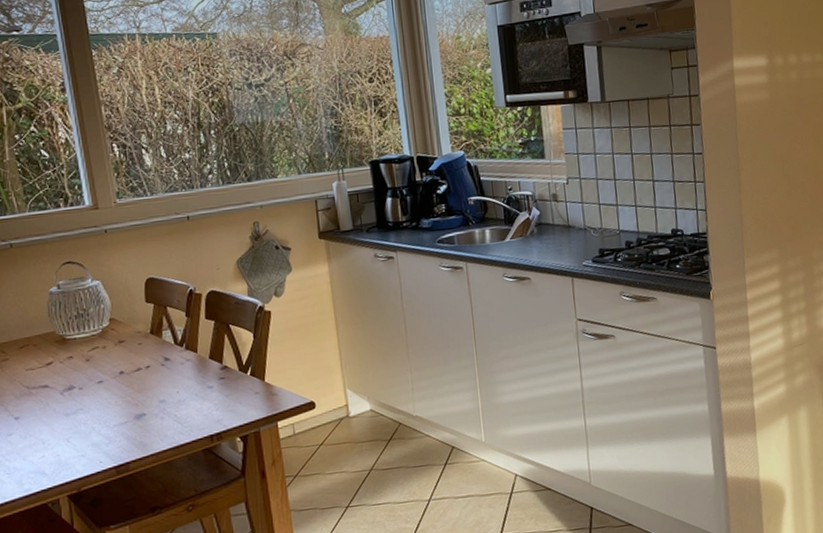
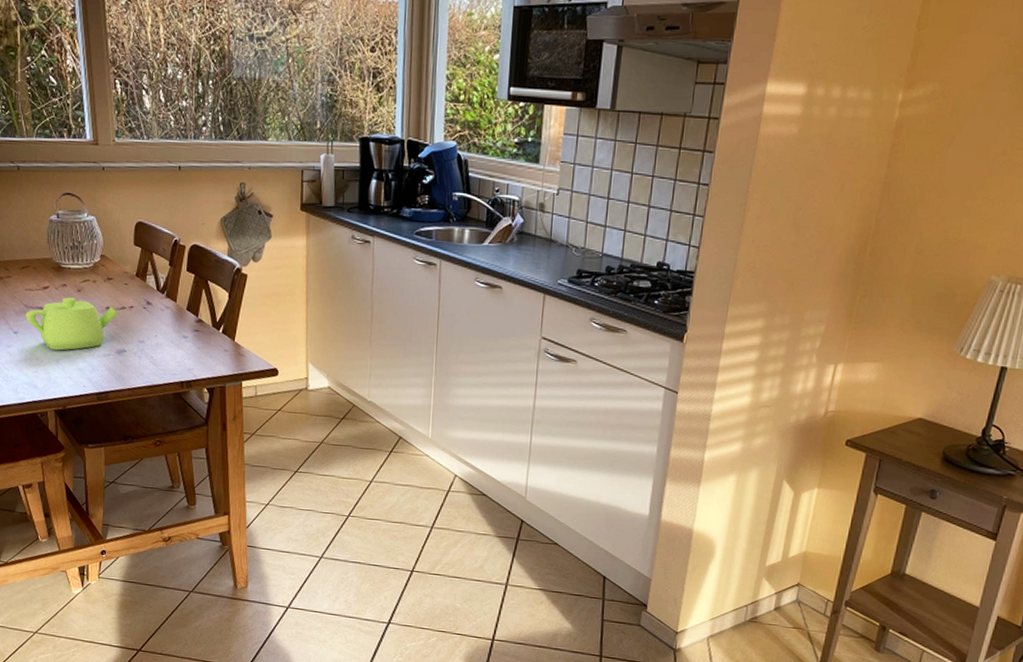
teapot: none [28,368,135,430] -> present [26,297,119,351]

